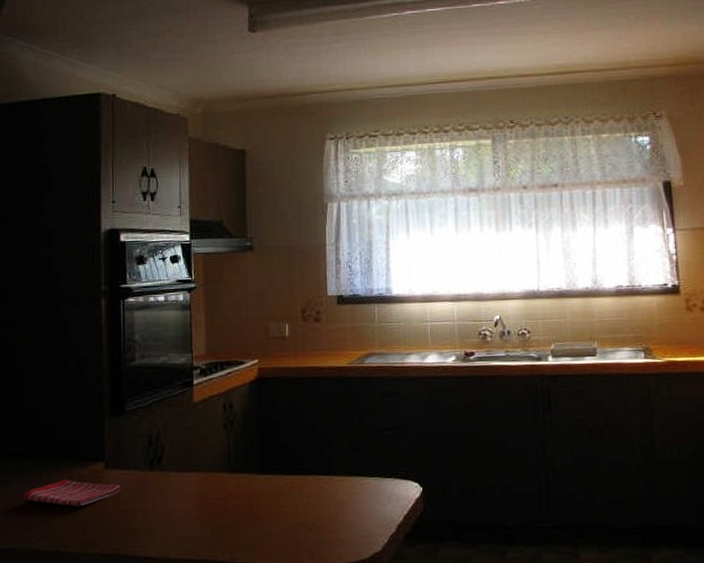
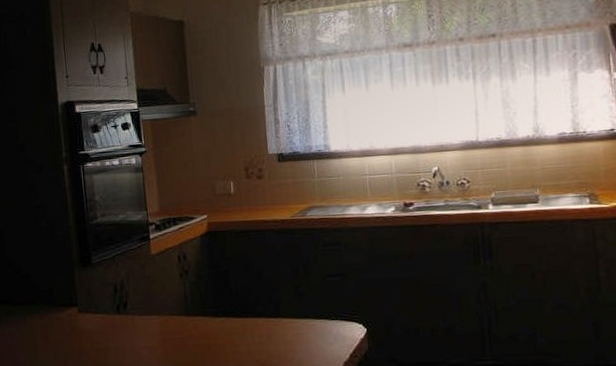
dish towel: present [23,479,121,507] -> none [12,321,94,345]

